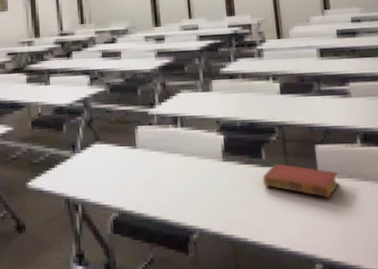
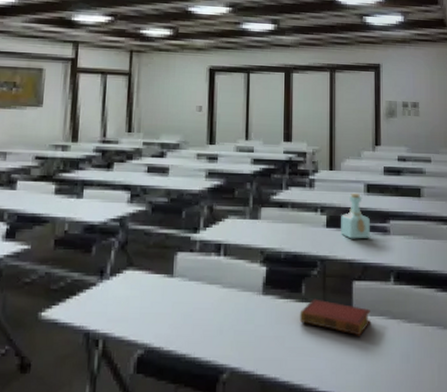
bottle: none [295,58,329,104] -> present [341,192,370,239]

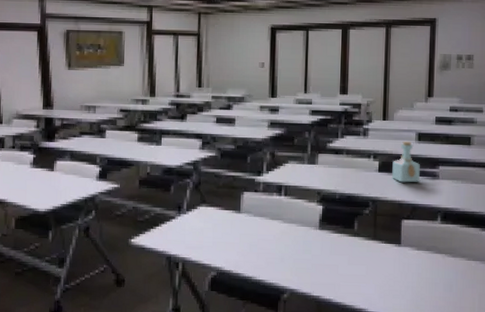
book: present [299,298,370,336] -> none [352,234,417,267]

